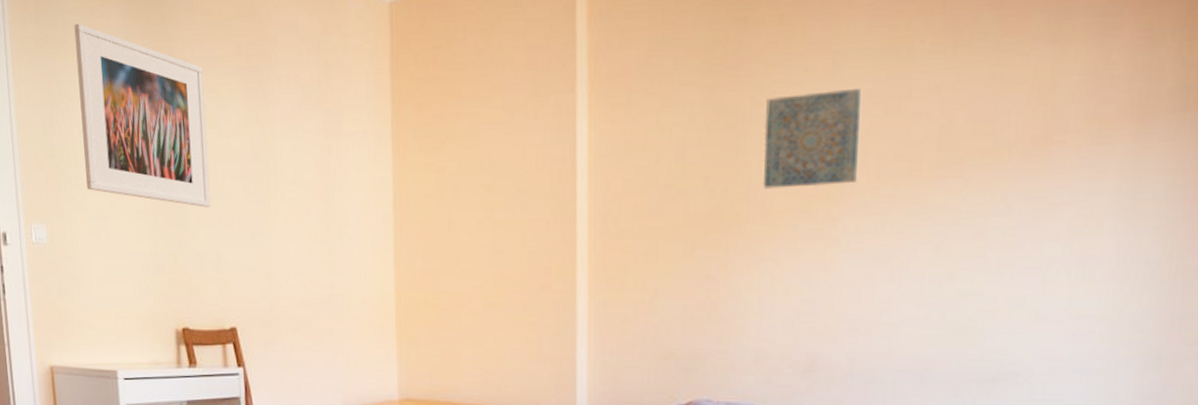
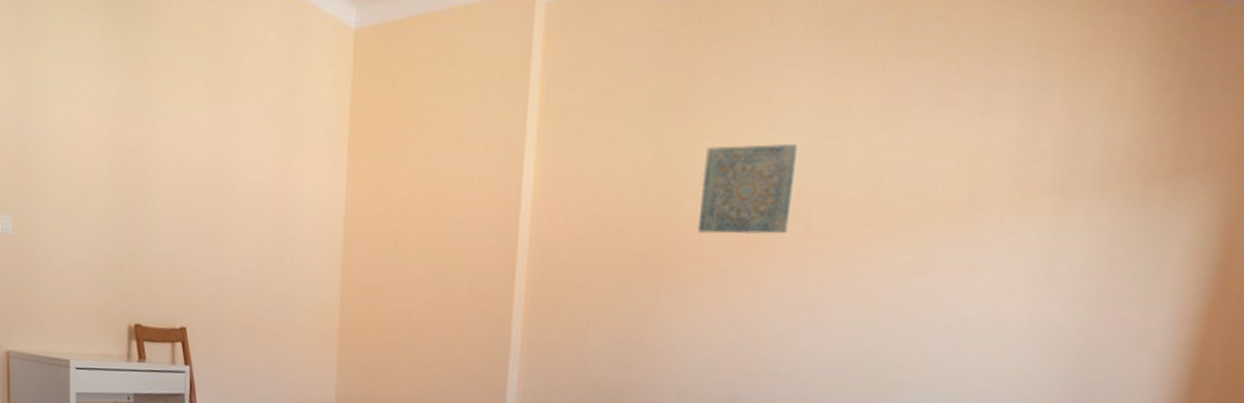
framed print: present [74,23,211,207] -> none [53,27,172,211]

